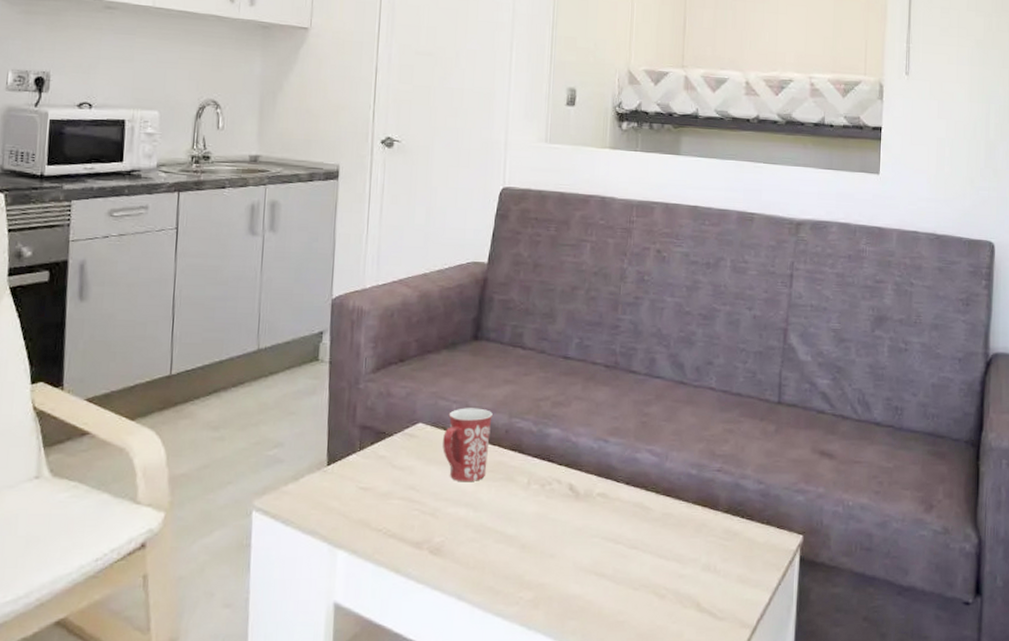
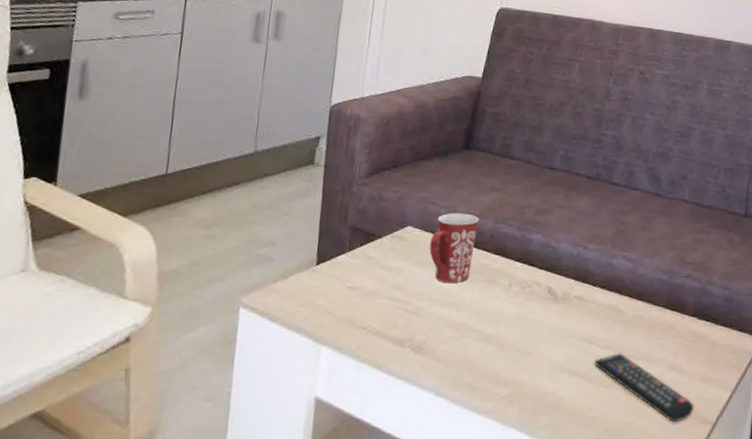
remote control: none [621,552,732,626] -> present [593,352,694,423]

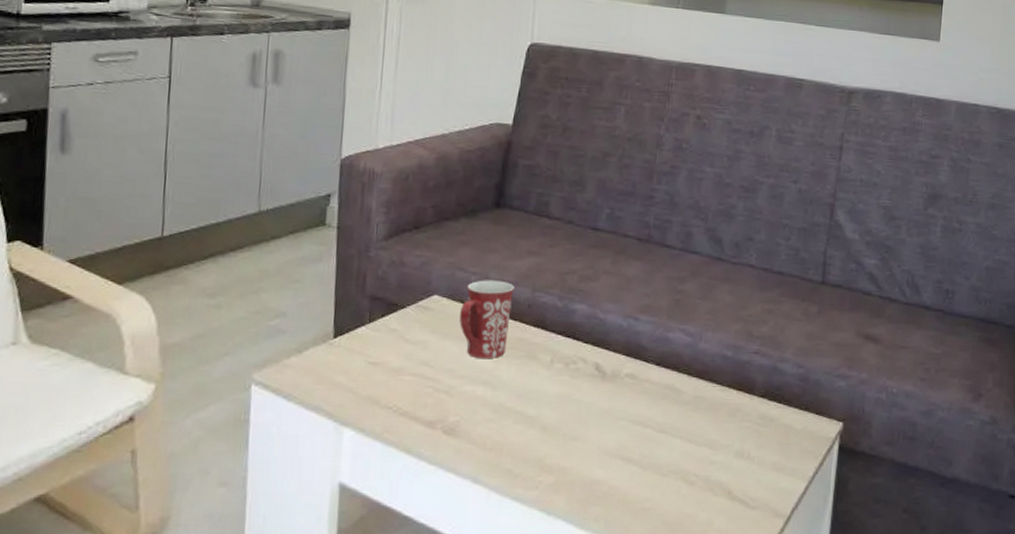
remote control: present [593,352,694,423] -> none [649,437,765,515]

